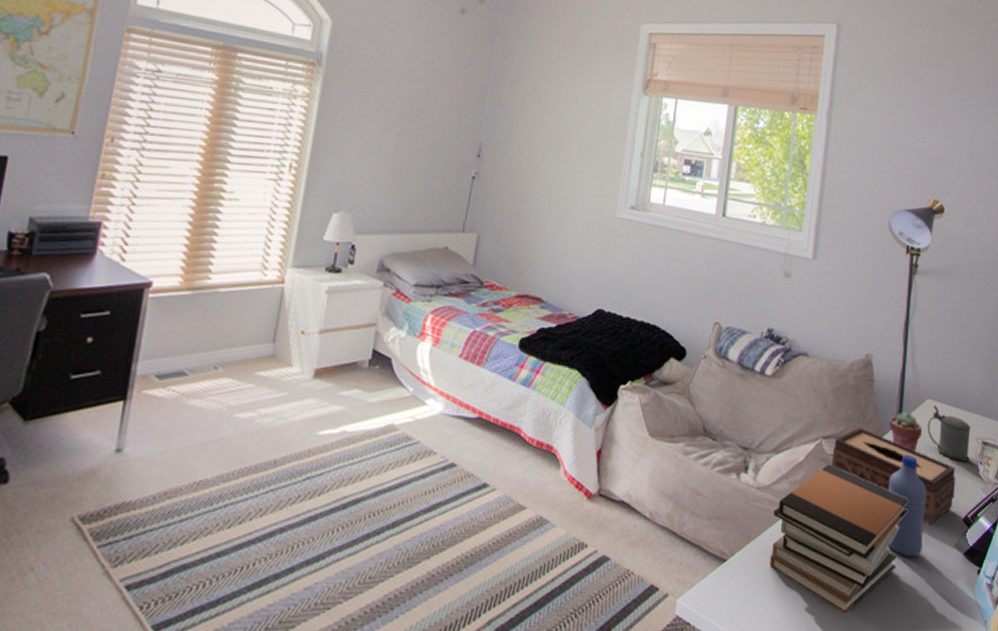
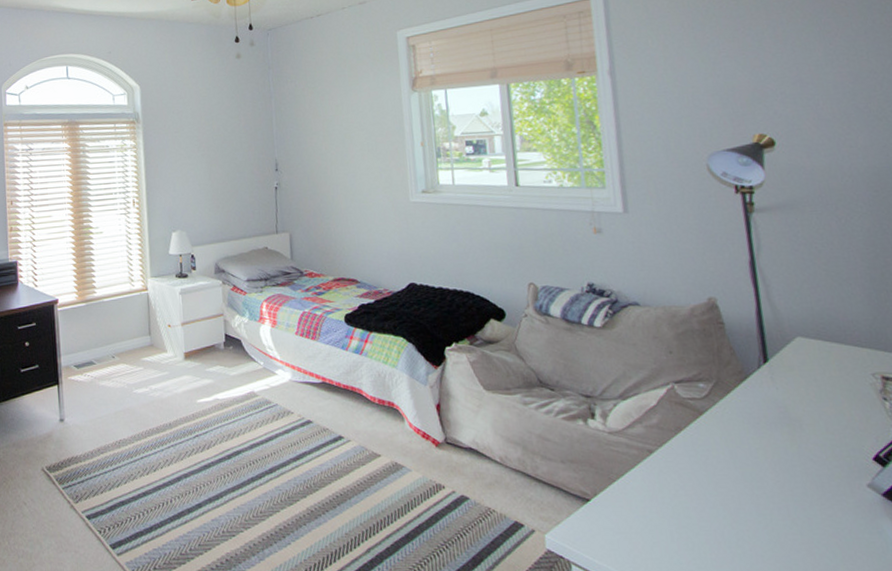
book stack: present [769,464,909,614] -> none [632,407,796,553]
tissue box: present [831,427,956,526] -> none [688,370,857,465]
water bottle: present [888,454,927,558] -> none [764,393,825,498]
potted succulent: present [889,411,922,451] -> none [751,351,797,390]
beer stein: present [927,405,971,462] -> none [802,342,868,399]

